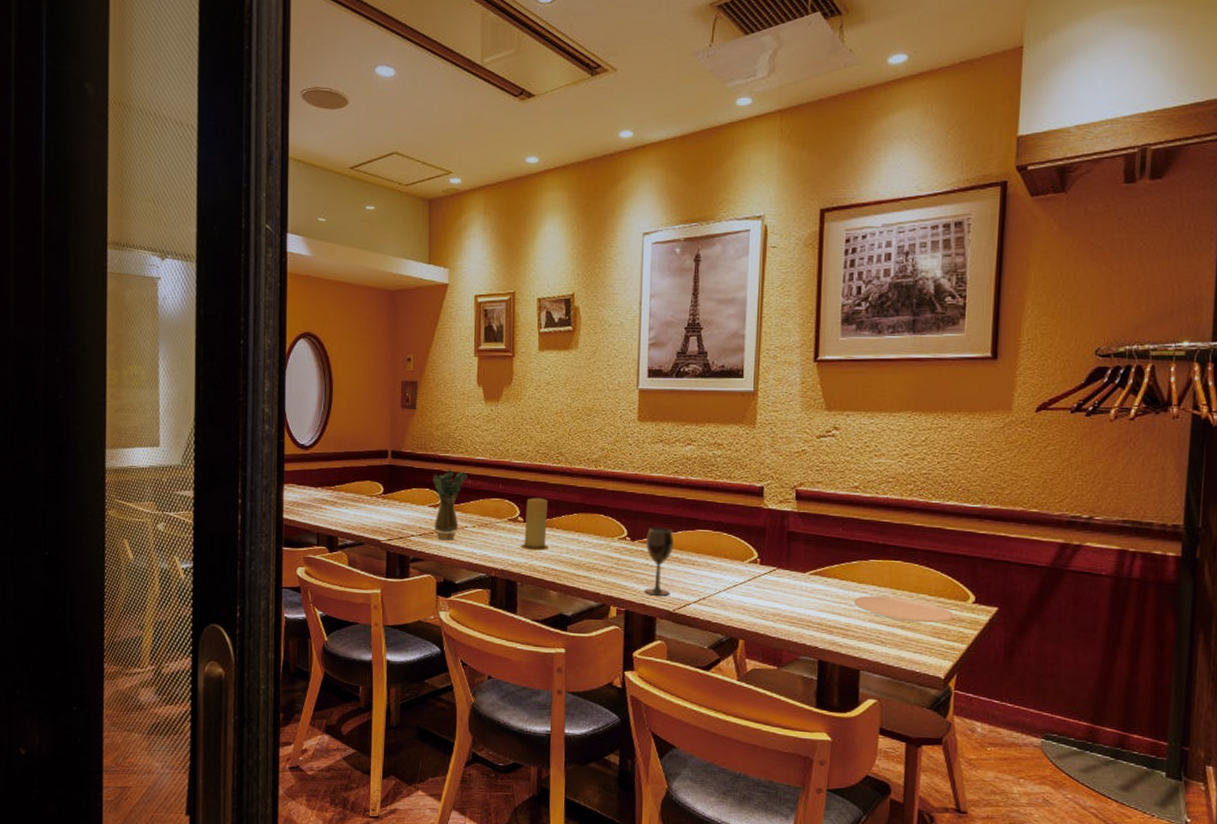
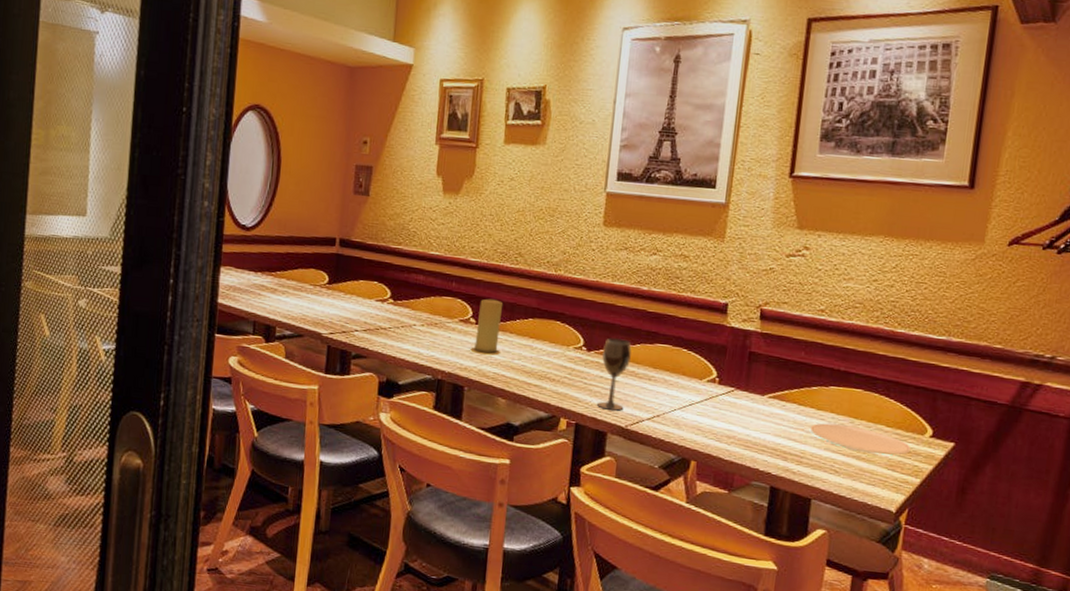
vase: present [432,466,467,541] -> none [380,260,419,339]

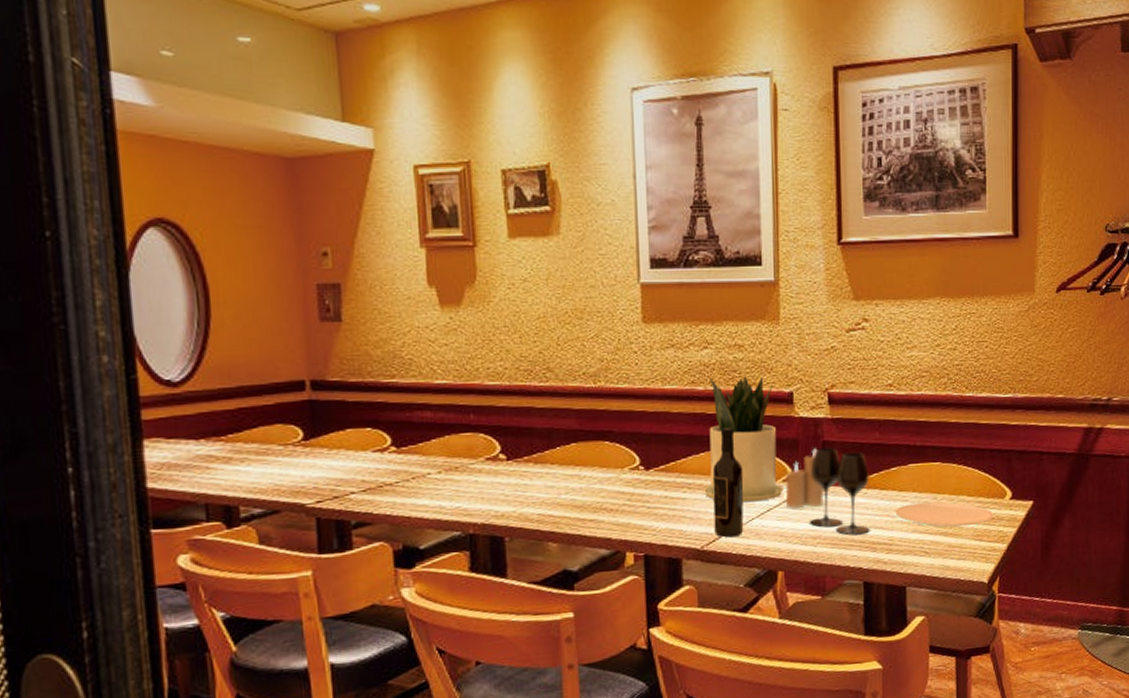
candle: present [470,298,502,356] -> none [505,427,542,495]
wine glass: present [597,337,632,411] -> none [663,449,696,533]
planter: none [634,281,710,396] -> present [702,376,785,503]
wine bottle: none [639,325,673,423] -> present [712,427,744,538]
candle: none [707,357,744,410] -> present [785,448,824,509]
wine glass: none [727,357,791,443] -> present [810,447,870,535]

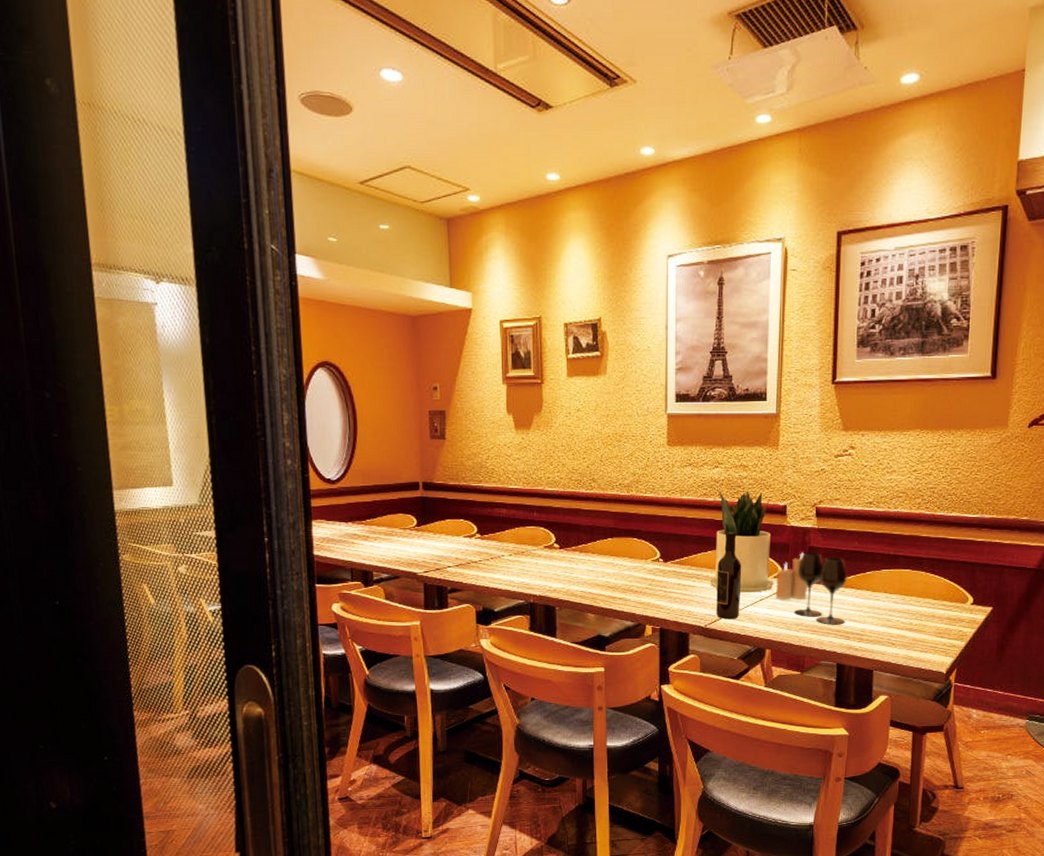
plate: present [895,502,994,528] -> none [867,603,956,625]

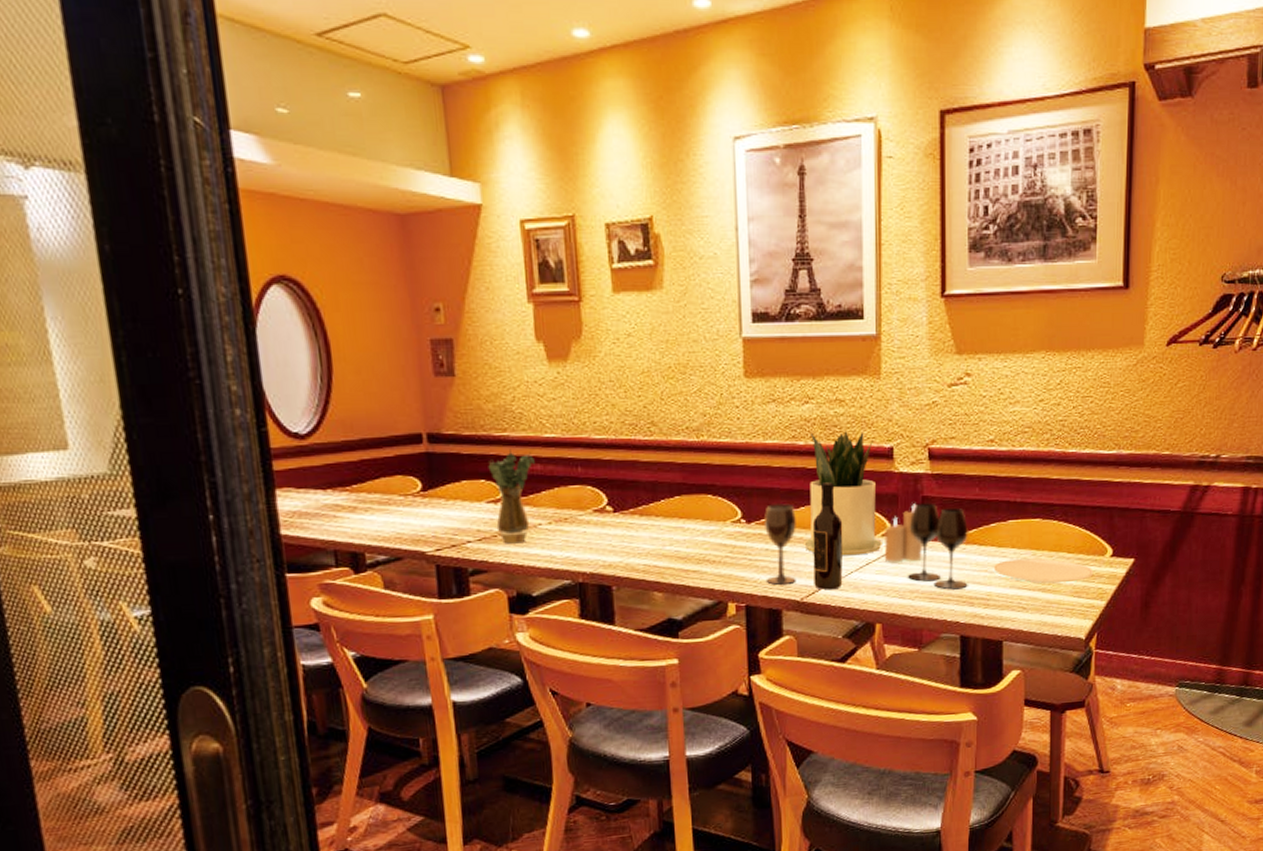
vase: none [466,496,501,570] -> present [487,449,535,544]
wine glass: none [678,548,704,613] -> present [765,503,796,585]
plate: none [867,603,956,625] -> present [993,558,1094,584]

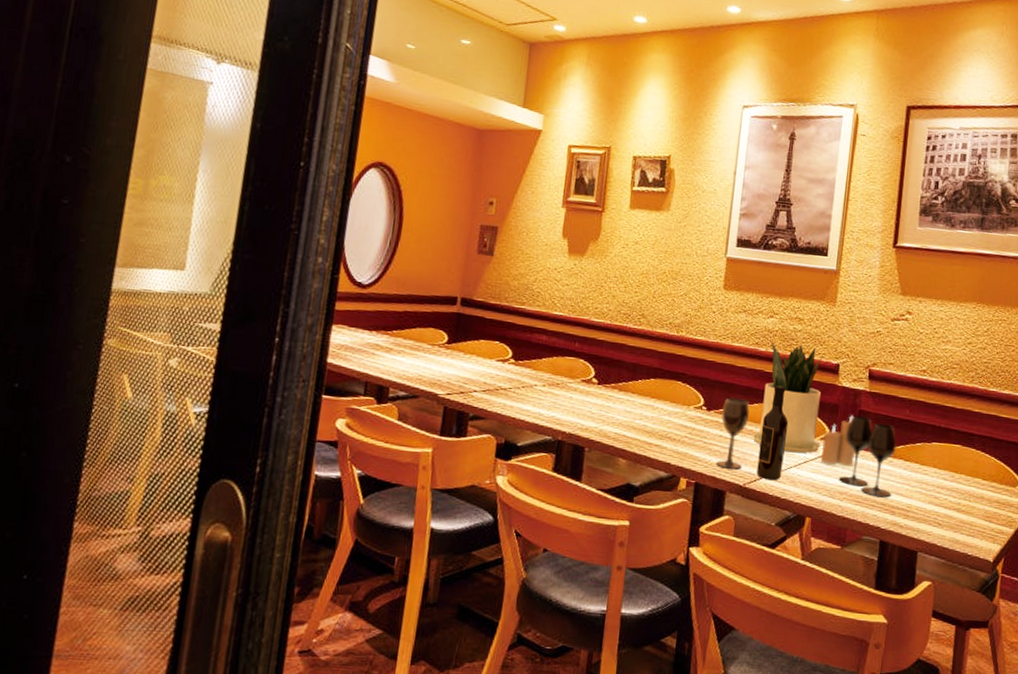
vase: present [487,449,535,544] -> none [499,320,542,399]
plate: present [993,558,1094,584] -> none [915,477,1005,507]

